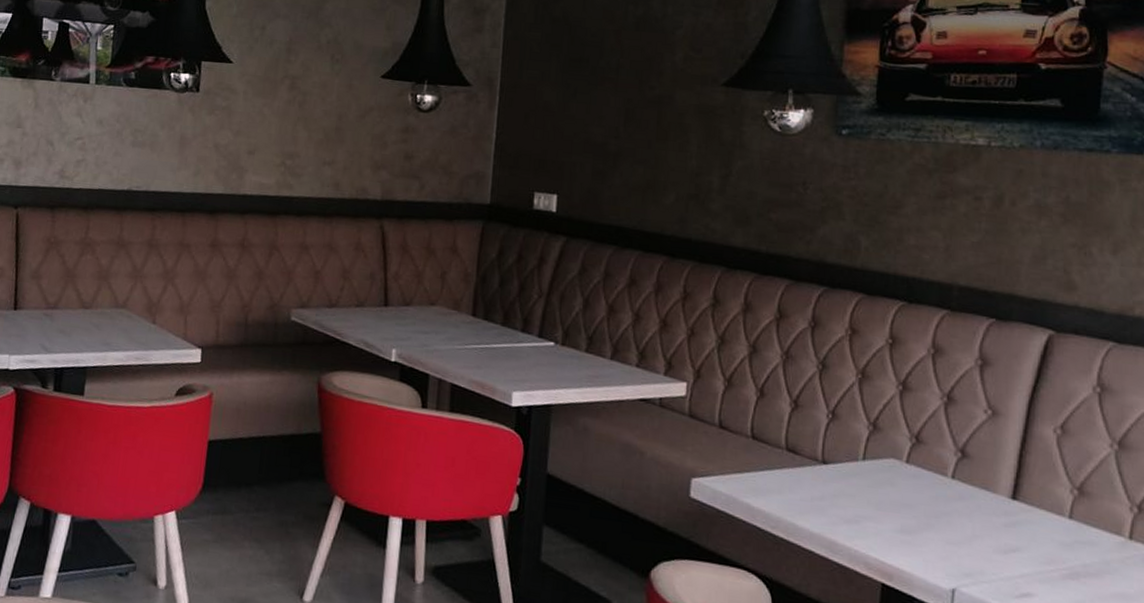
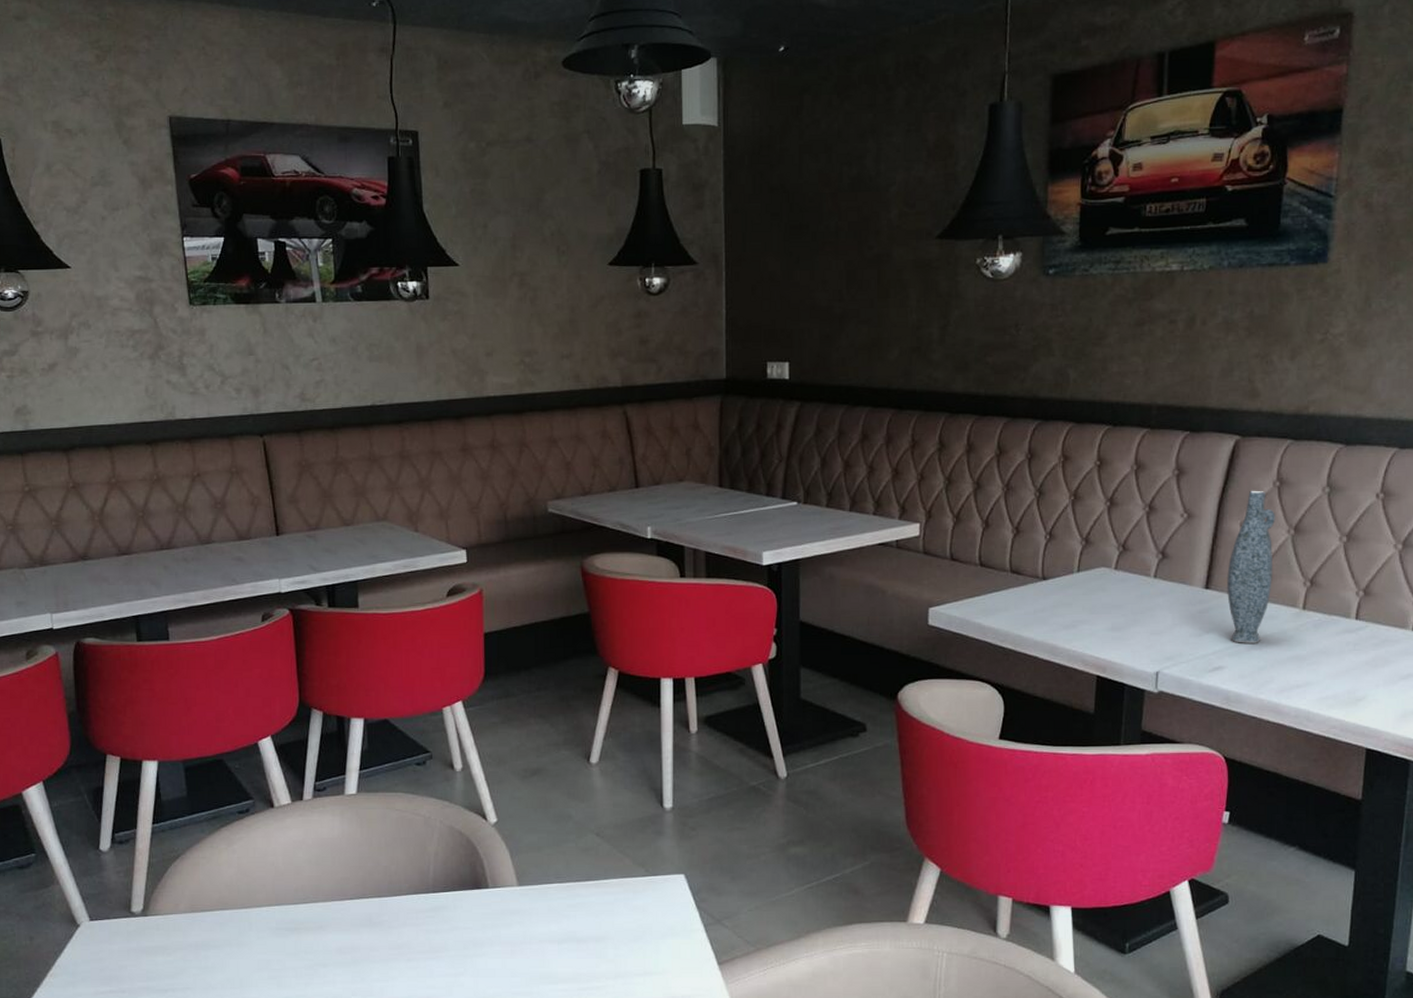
vase: none [1038,393,1095,572] -> present [1227,490,1275,643]

